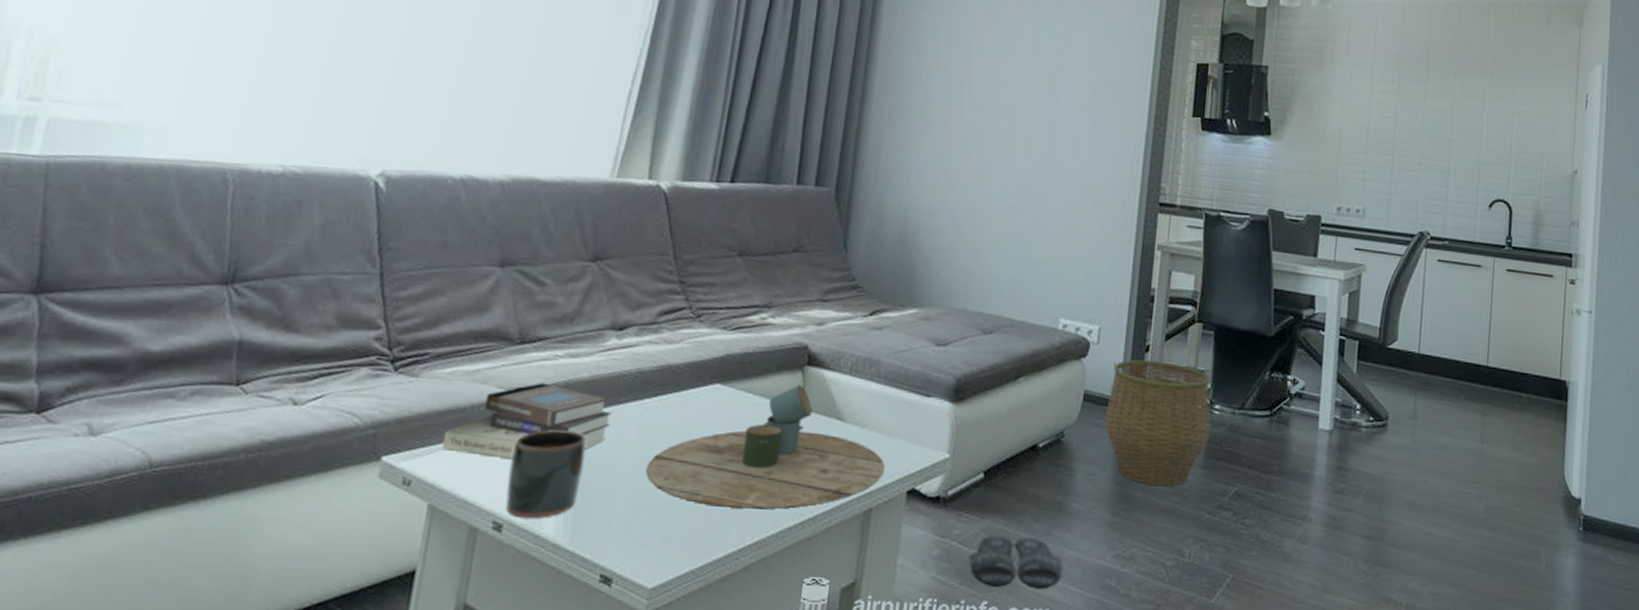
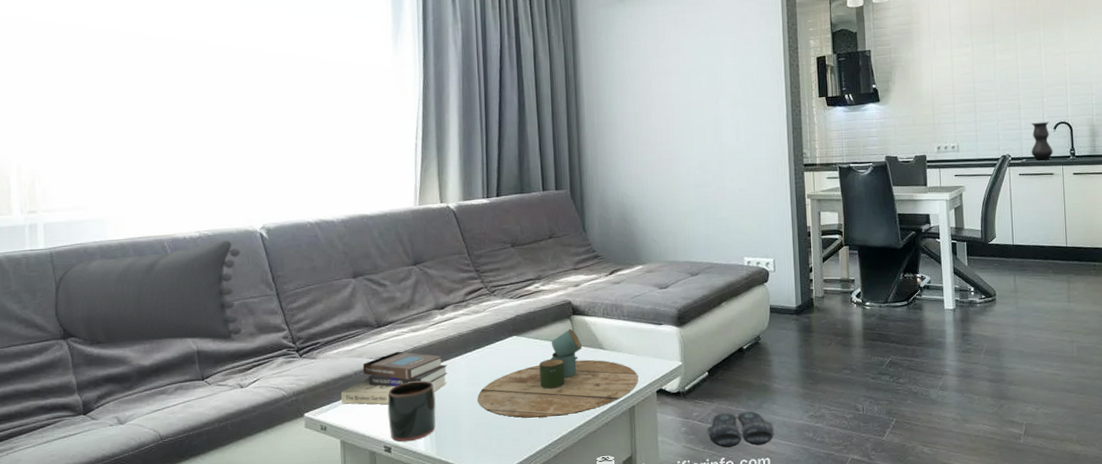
pillow: none [29,181,341,331] -> present [53,241,243,346]
basket: present [1104,359,1212,487] -> none [787,277,865,365]
vase: none [1457,194,1485,247] -> present [1031,122,1053,160]

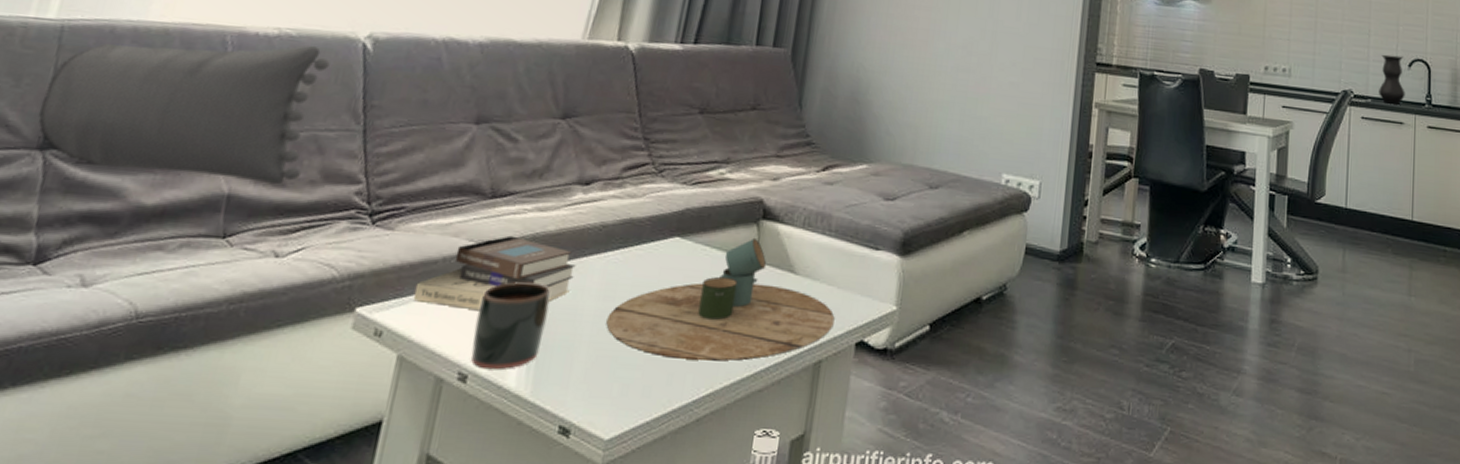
slippers: present [707,411,774,448] -> none [914,387,1005,442]

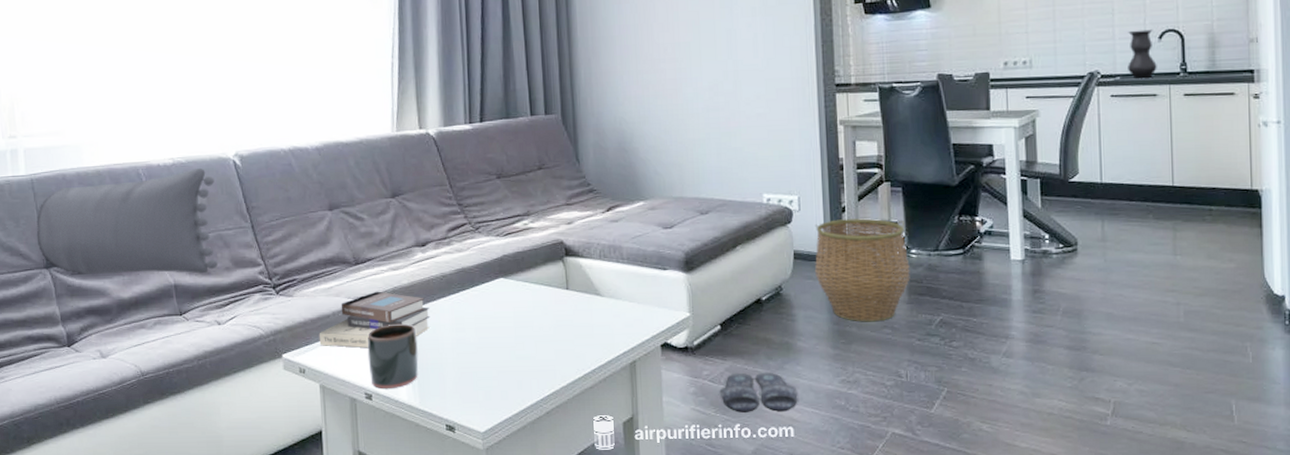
decorative tray: present [606,237,835,361] -> none [462,271,640,369]
slippers: none [914,387,1005,442] -> present [719,372,798,413]
basket: none [1045,213,1148,340] -> present [814,218,910,322]

